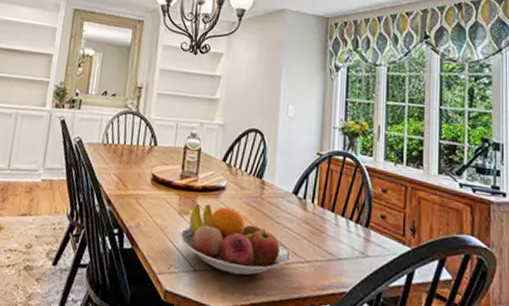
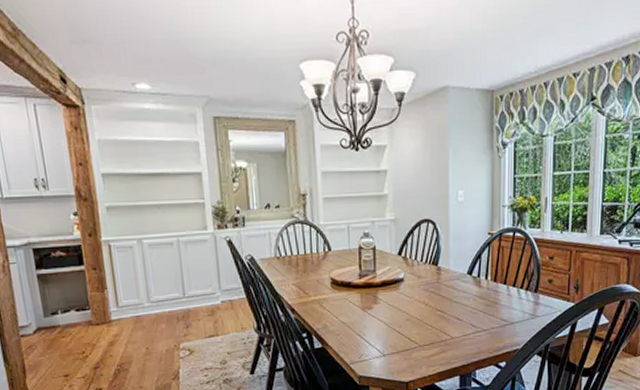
fruit bowl: present [179,203,292,276] -> none [365,296,470,353]

